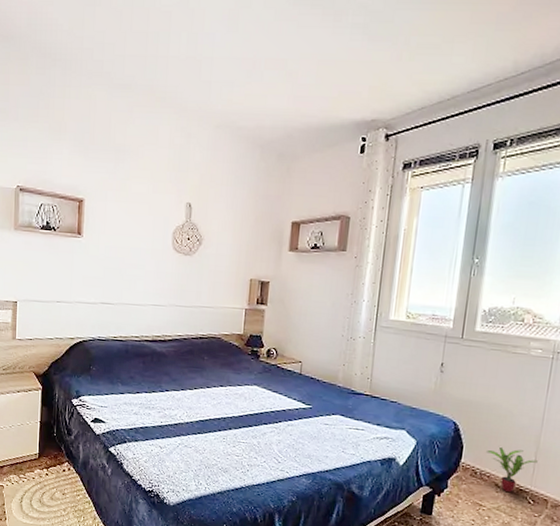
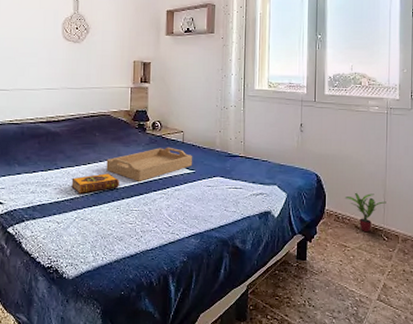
hardback book: none [176,400,227,420] -> present [71,173,119,194]
serving tray: none [213,377,311,413] -> present [106,147,193,182]

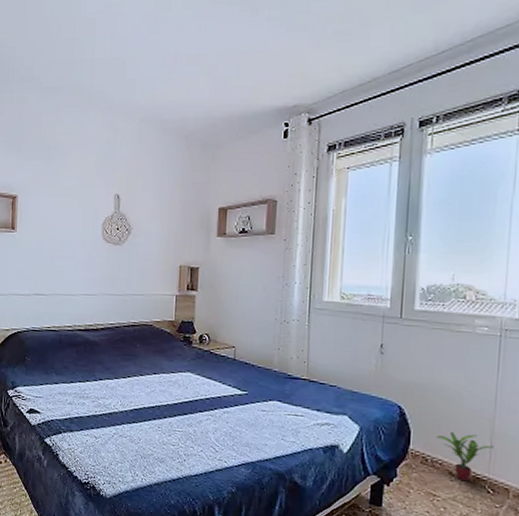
hardback book: present [71,173,119,194] -> none [110,388,161,409]
serving tray: present [106,147,193,182] -> none [147,363,246,400]

